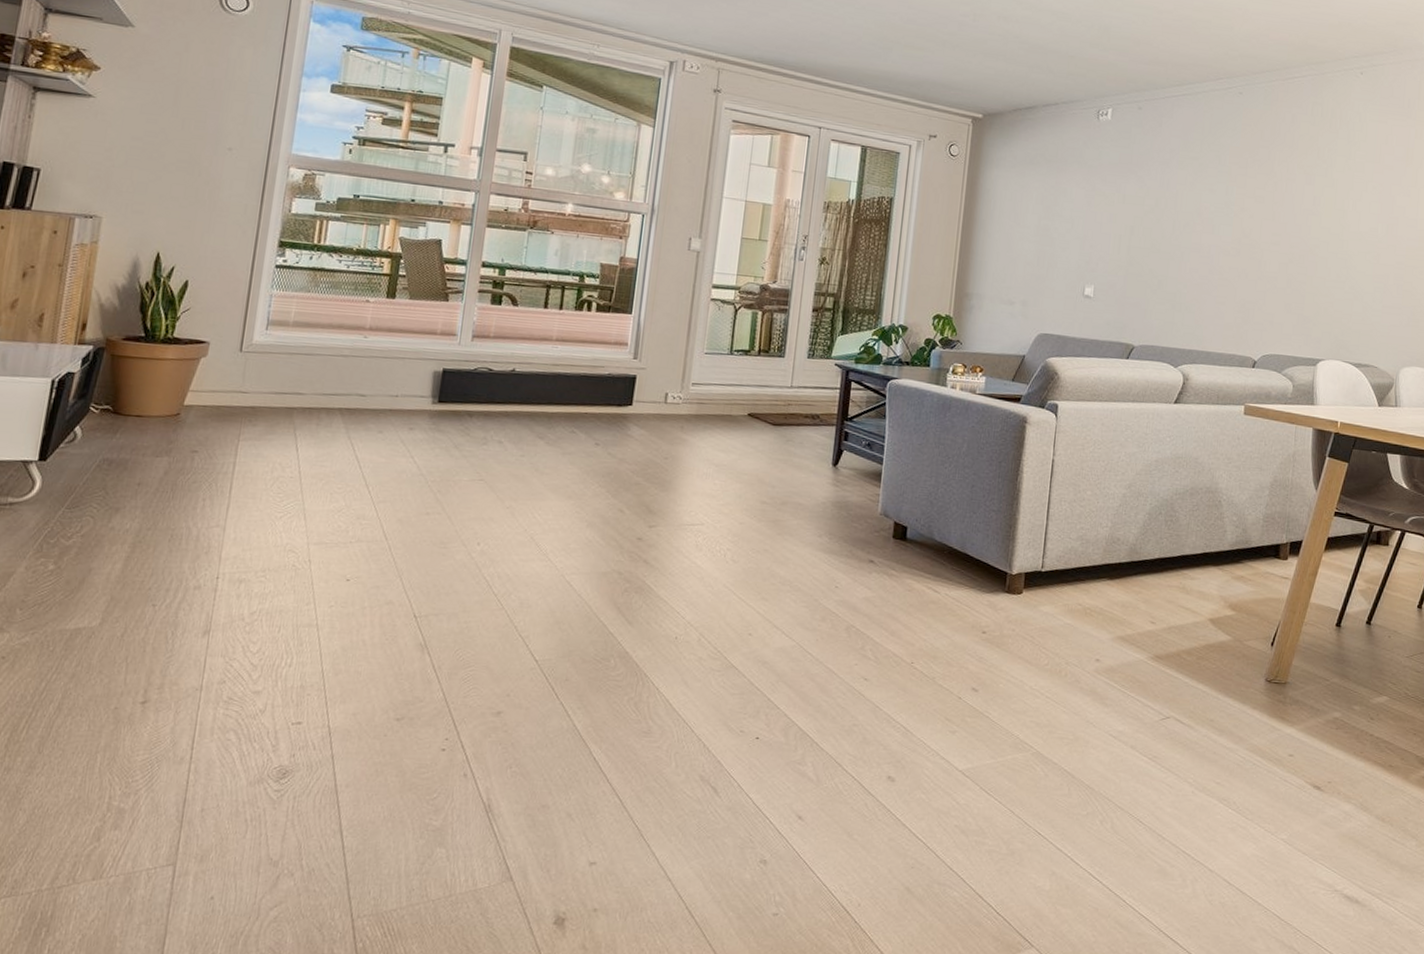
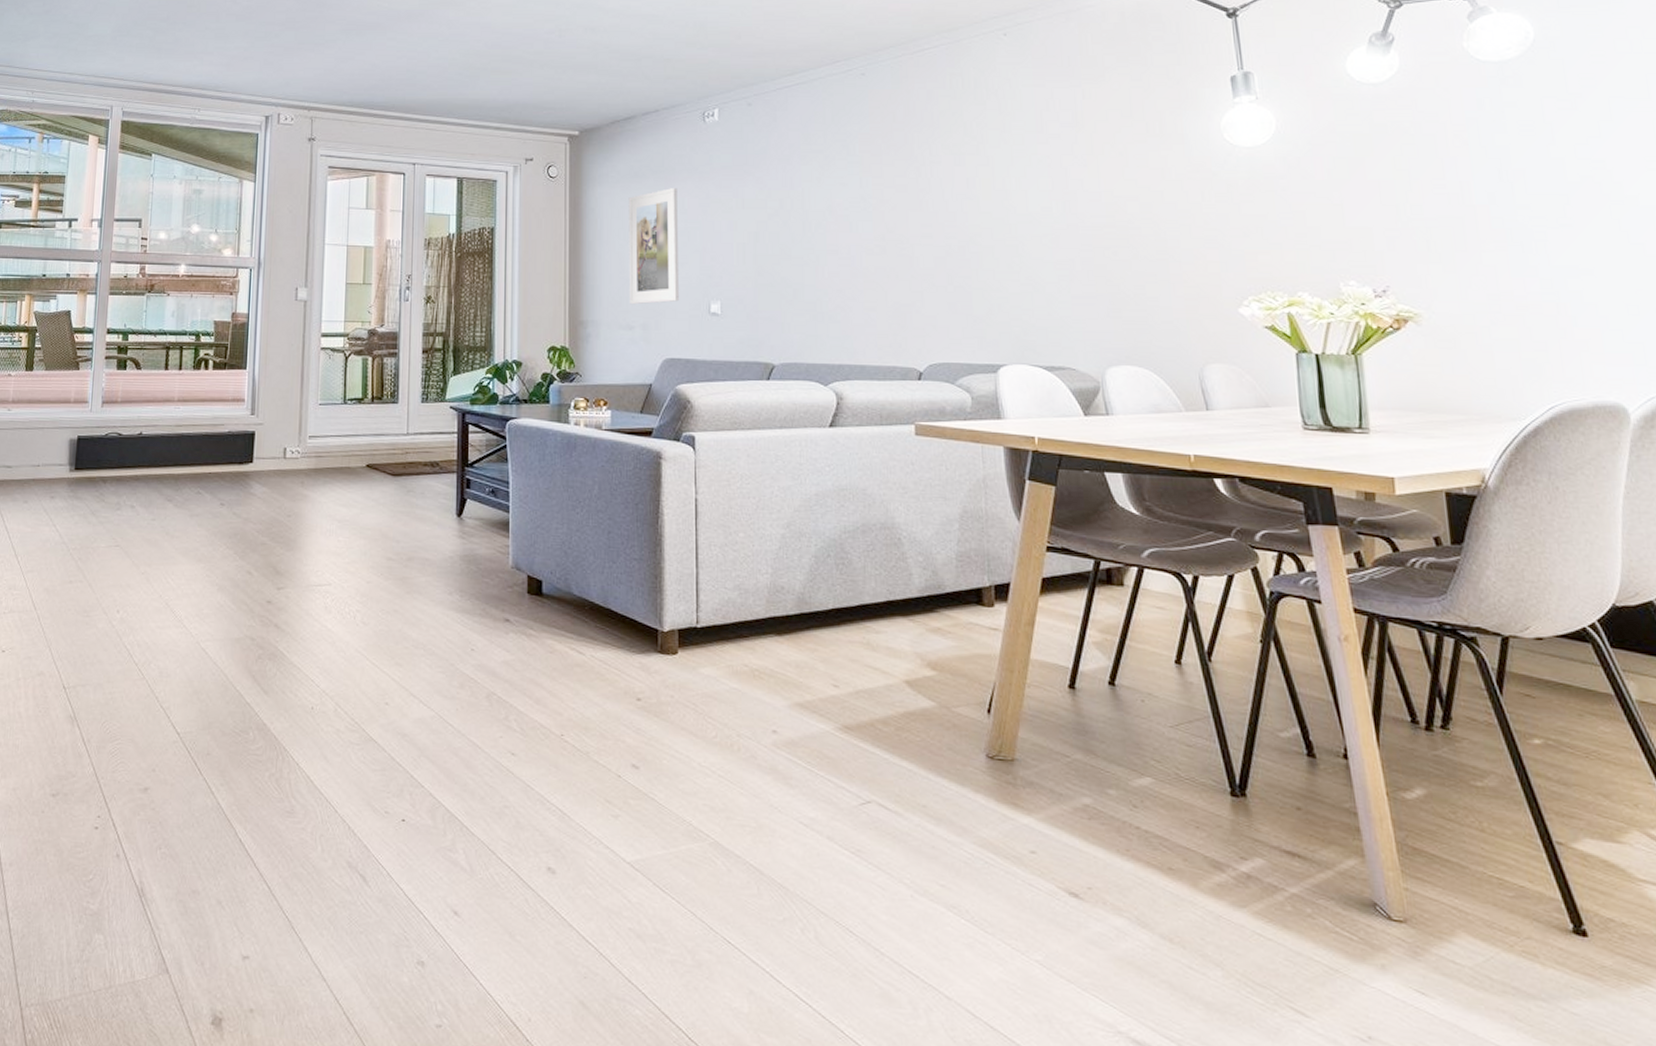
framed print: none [1013,177,1067,283] -> present [628,188,680,305]

